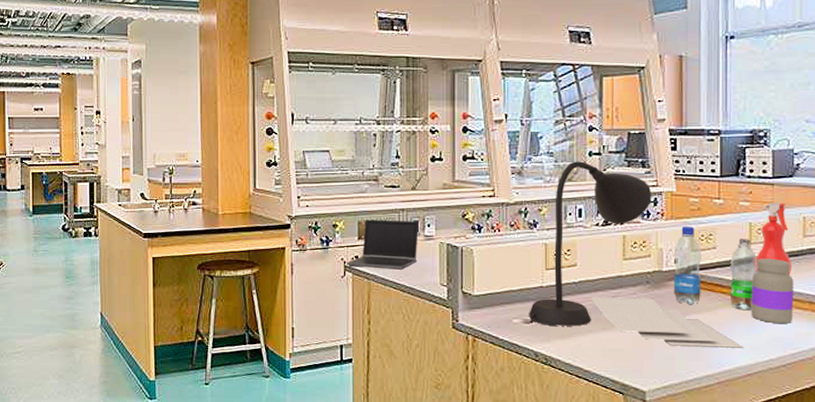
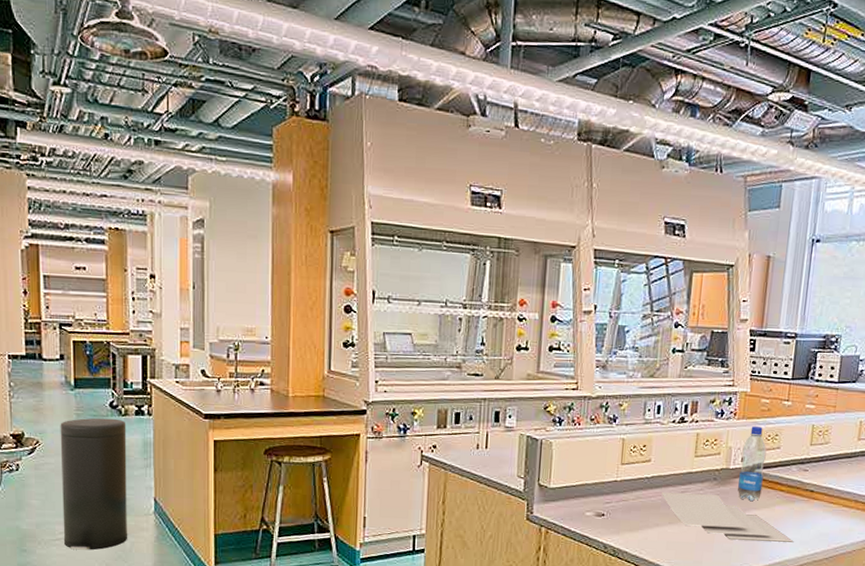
pedal bin: none [20,240,78,362] -> present [60,418,128,550]
laptop computer: present [345,219,419,270] -> none [422,408,500,461]
desk lamp: present [529,161,652,327] -> none [601,357,728,520]
bottle: present [730,239,758,311] -> none [787,440,816,508]
jar: present [751,258,794,324] -> none [803,459,845,521]
spray bottle: present [755,203,793,275] -> none [813,406,847,476]

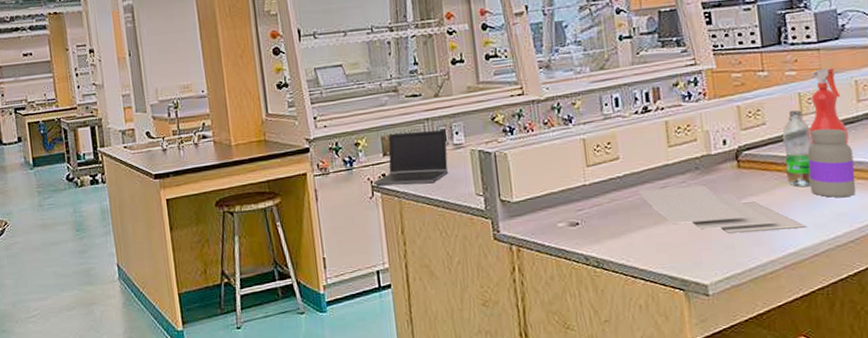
pedal bin: present [60,418,128,550] -> none [24,191,97,325]
laptop computer: none [422,408,500,461] -> present [372,130,448,186]
bottle: present [738,426,767,502] -> none [721,104,755,188]
bottle: none [787,440,816,508] -> present [782,110,813,188]
jar: none [803,459,845,521] -> present [808,128,856,198]
spray bottle: none [813,406,847,476] -> present [808,68,849,145]

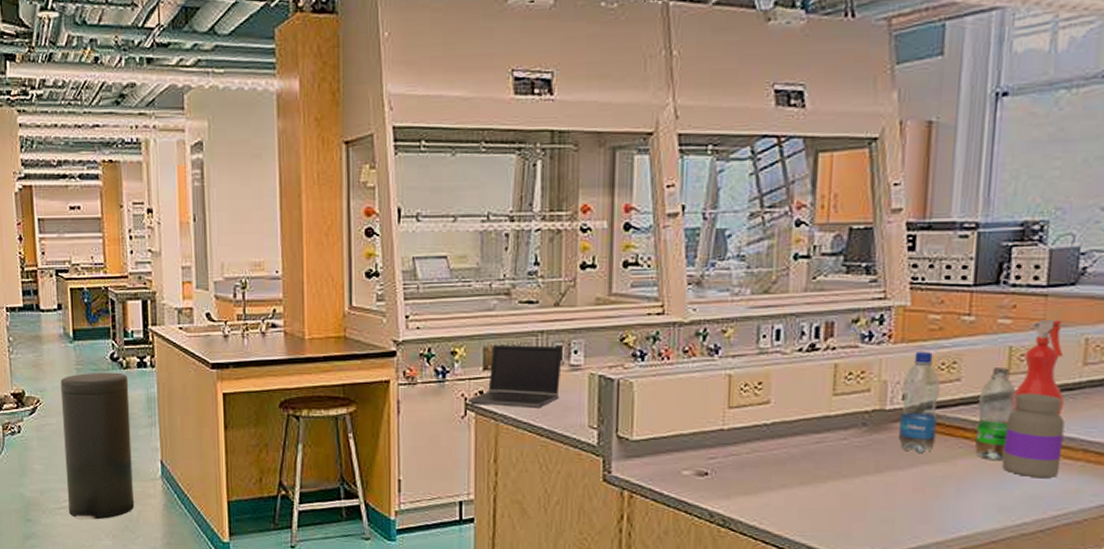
pedal bin: none [24,191,97,325] -> present [60,372,135,520]
papers: present [639,185,807,233] -> none [787,443,989,509]
bottle: none [721,104,755,188] -> present [899,352,940,454]

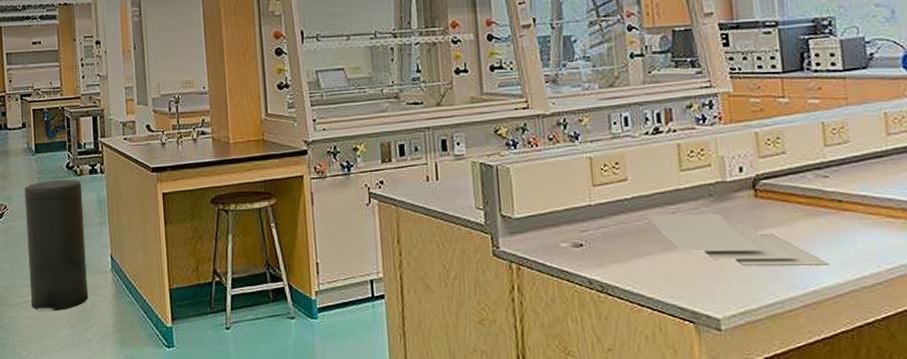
laptop computer: present [467,344,562,408] -> none [370,139,448,194]
papers: none [787,443,989,509] -> present [647,212,830,266]
bottle: present [899,352,940,454] -> none [737,130,774,219]
bottle: present [975,368,1018,461] -> none [804,141,838,222]
jar: present [1001,393,1065,479] -> none [831,161,885,236]
spray bottle: present [1014,320,1065,415] -> none [833,98,878,179]

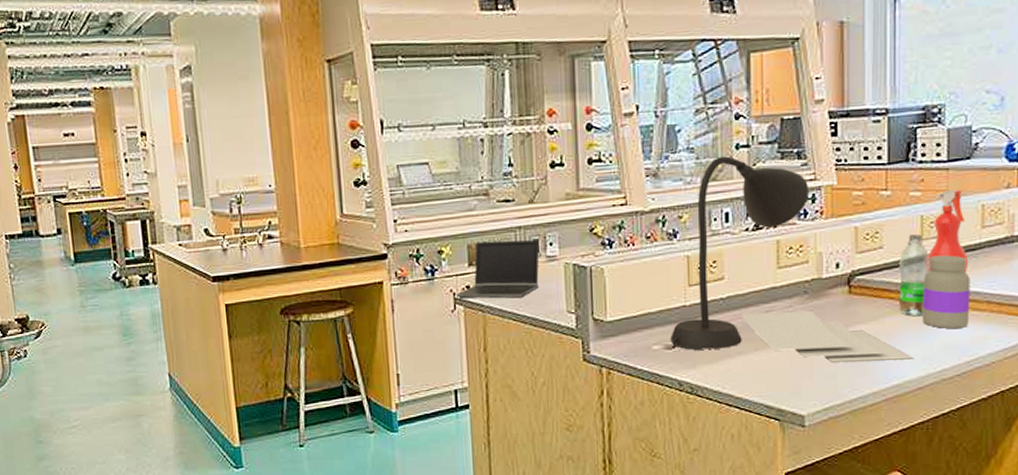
pedal bin: present [24,179,89,311] -> none [64,291,145,437]
laptop computer: none [370,139,448,194] -> present [455,240,540,299]
desk lamp: none [578,64,706,250] -> present [670,156,810,351]
bottle: none [804,141,838,222] -> present [899,234,931,317]
jar: none [831,161,885,236] -> present [922,255,970,329]
spray bottle: none [833,98,878,179] -> present [927,190,969,273]

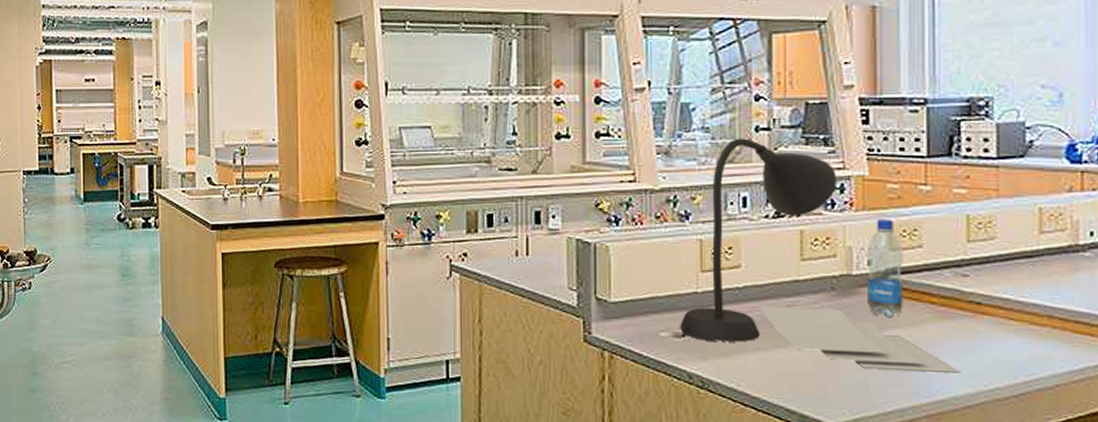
laptop computer: present [455,240,540,299] -> none [451,209,541,270]
bottle: none [836,225,866,315] -> present [867,219,903,318]
bottle: present [899,234,931,317] -> none [942,235,979,326]
jar: present [922,255,970,329] -> none [970,260,1027,344]
spray bottle: present [927,190,969,273] -> none [975,190,1025,282]

